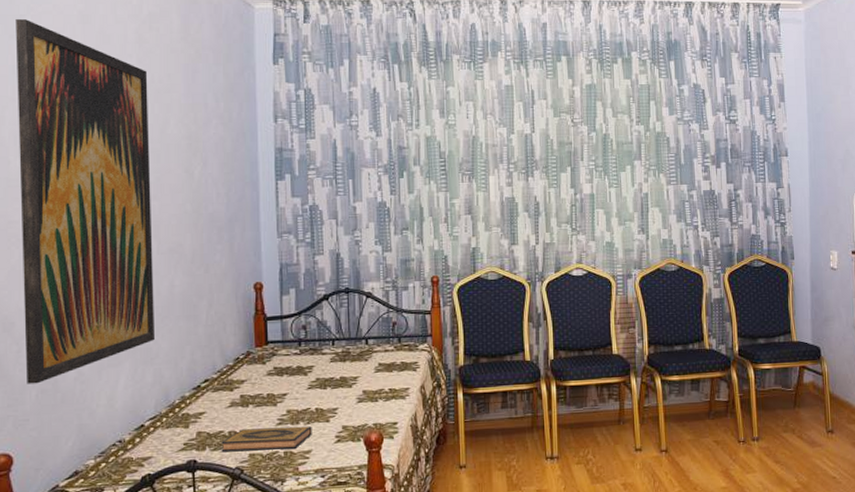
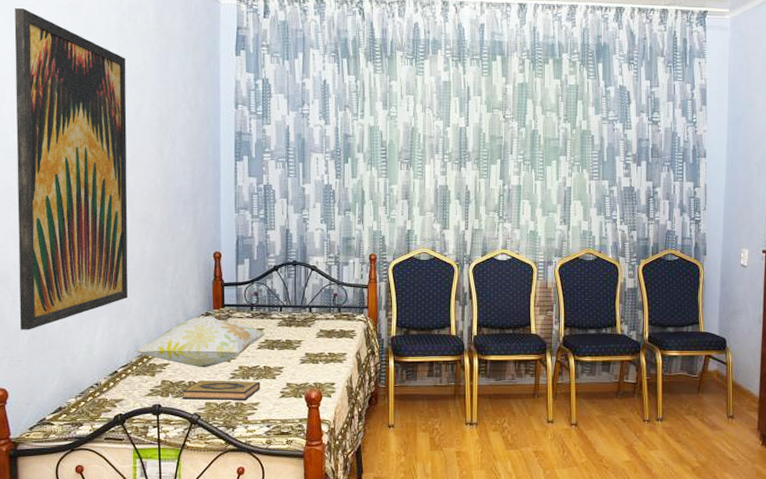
decorative pillow: none [166,354,318,415] -> present [136,315,267,368]

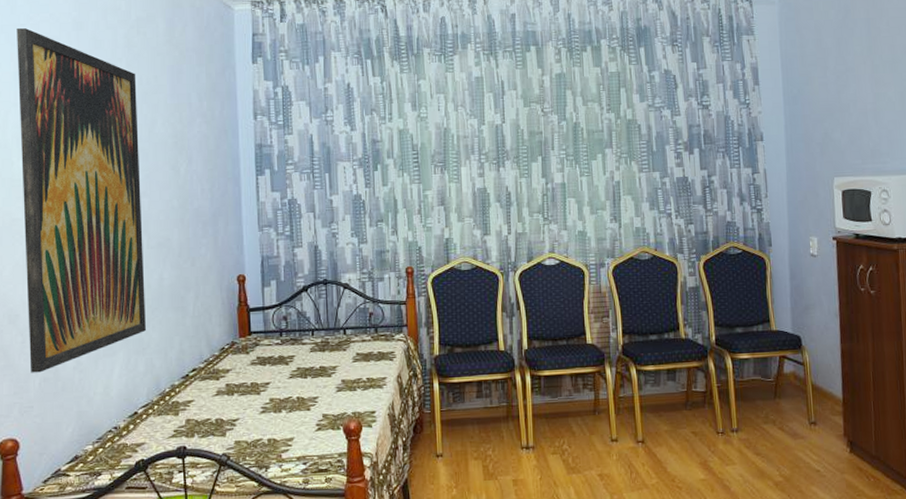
decorative pillow: present [136,315,267,368] -> none [157,344,298,403]
hardback book: present [182,381,260,400] -> none [209,414,294,439]

